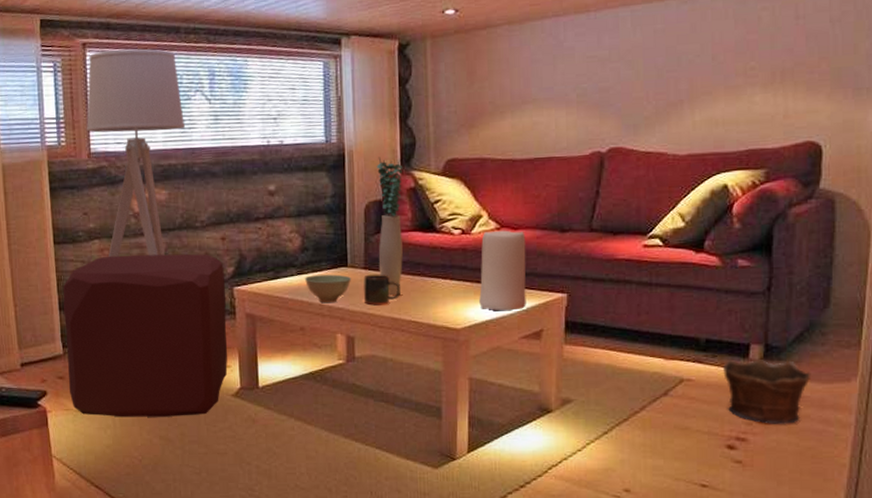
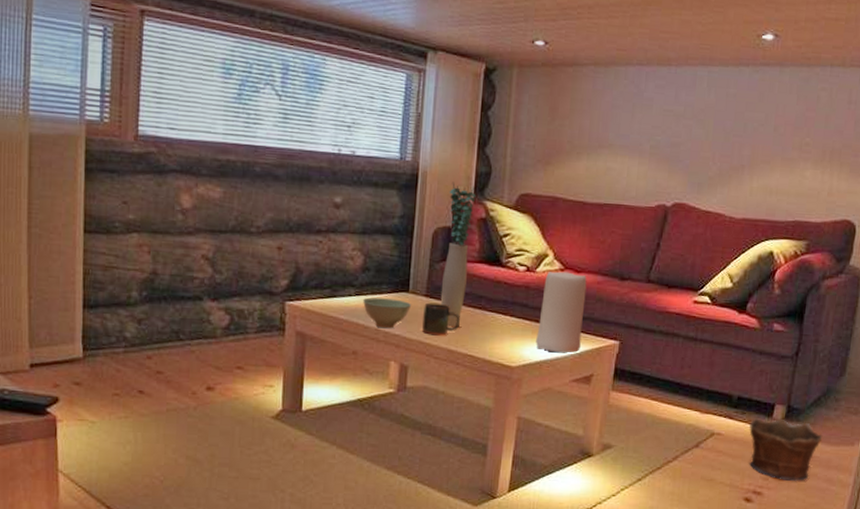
pouf: present [63,254,228,417] -> none [86,252,277,436]
floor lamp: present [86,49,186,257] -> none [135,22,251,259]

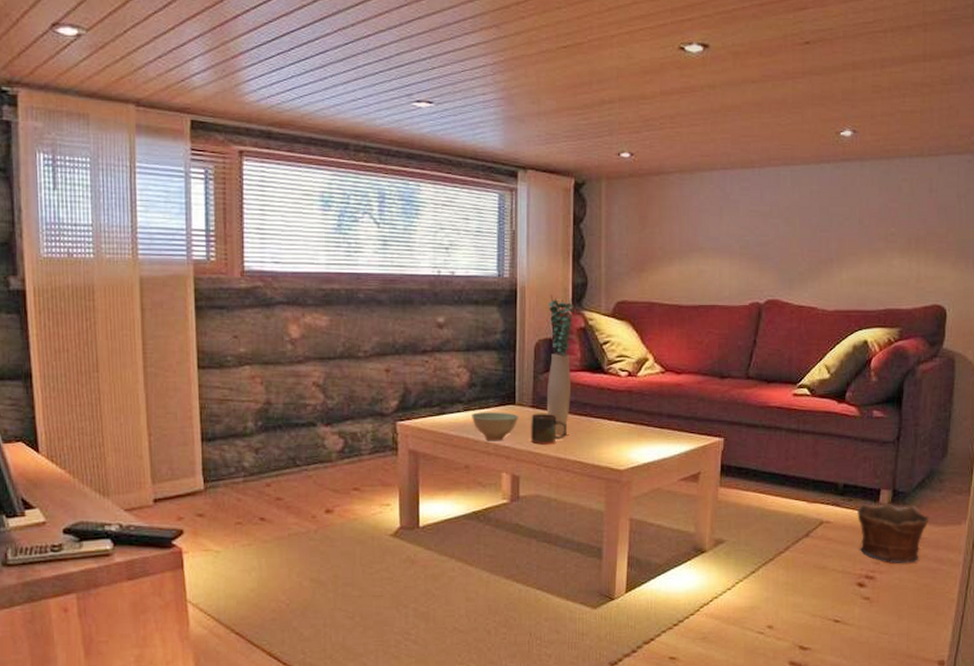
candle: present [536,271,587,354] -> none [642,374,688,454]

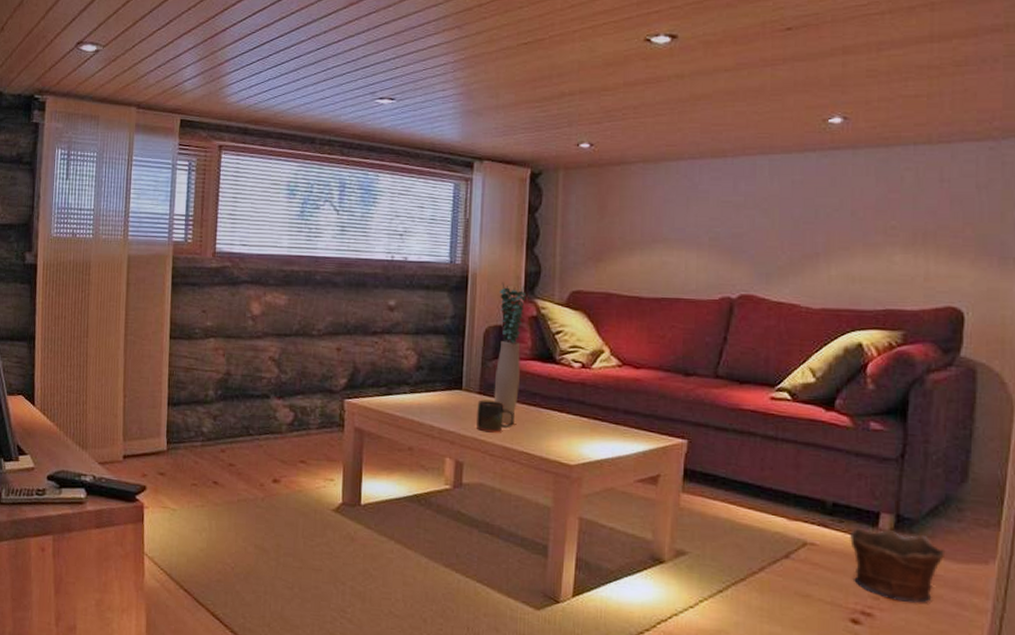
bowl: present [472,412,519,441] -> none [418,395,466,426]

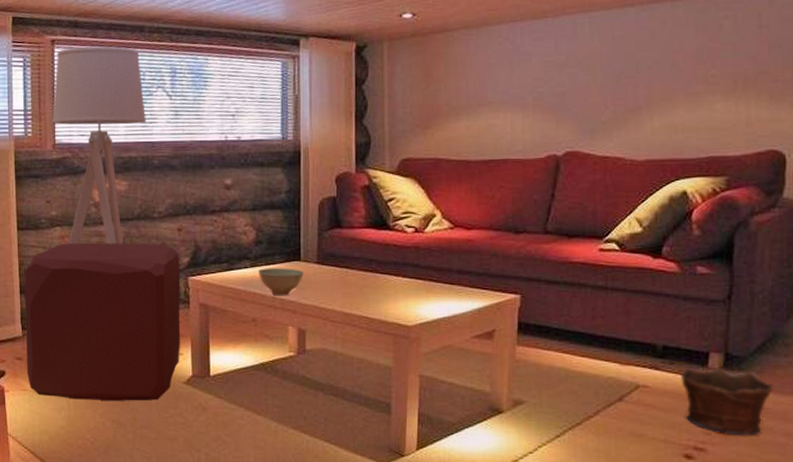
pouf: none [169,355,337,527] -> present [24,242,181,401]
floor lamp: none [213,155,312,361] -> present [52,46,147,244]
bowl: none [418,395,466,426] -> present [258,268,305,296]
mug: present [475,399,516,433] -> none [315,269,353,300]
vase: present [494,282,527,425] -> none [331,154,358,291]

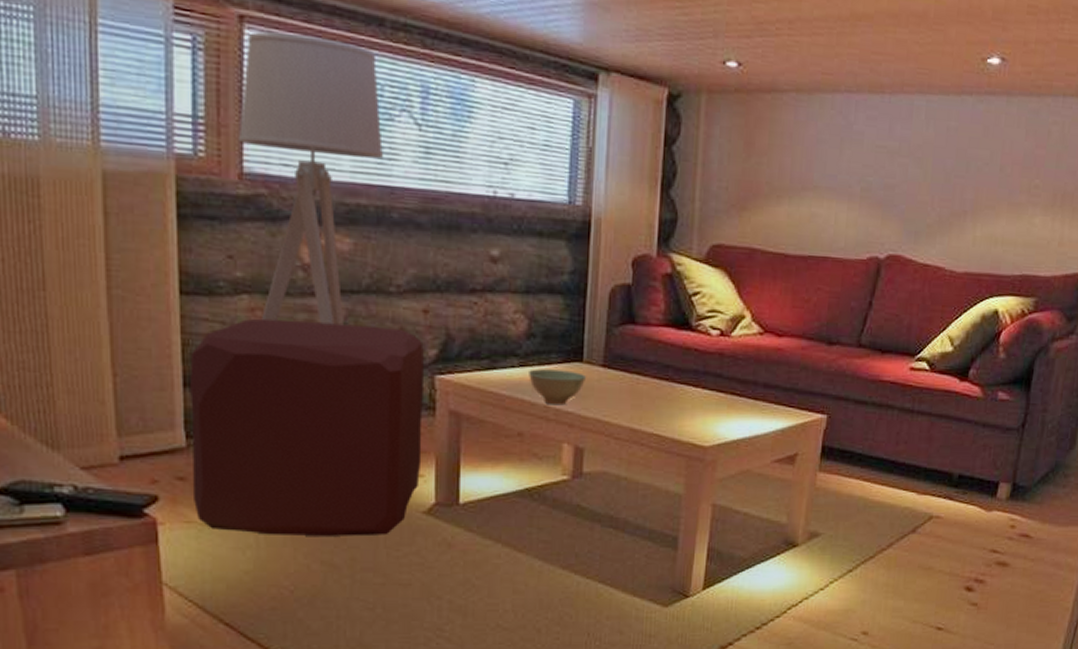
clay pot: present [680,368,774,436] -> none [970,498,1051,566]

